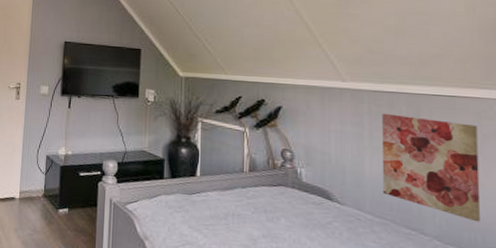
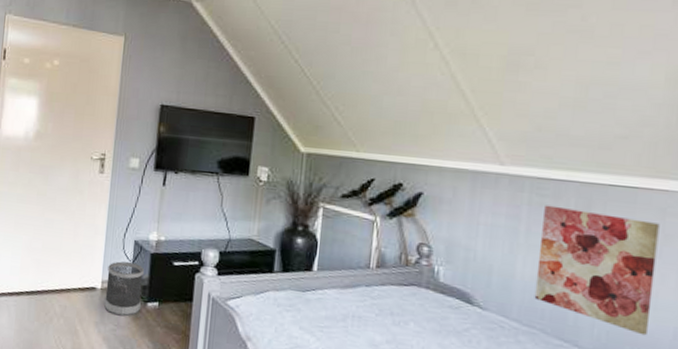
wastebasket: none [22,174,55,222] -> present [104,261,144,317]

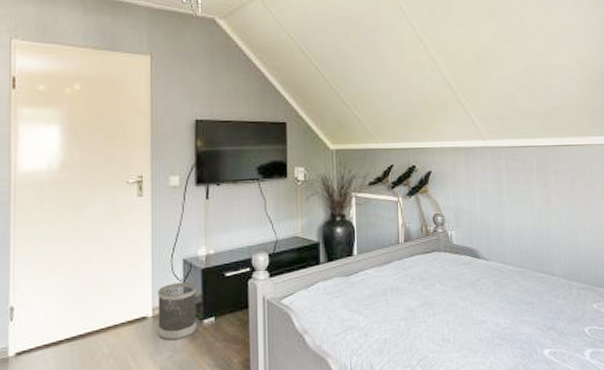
wall art: present [534,205,660,336] -> none [517,167,594,257]

